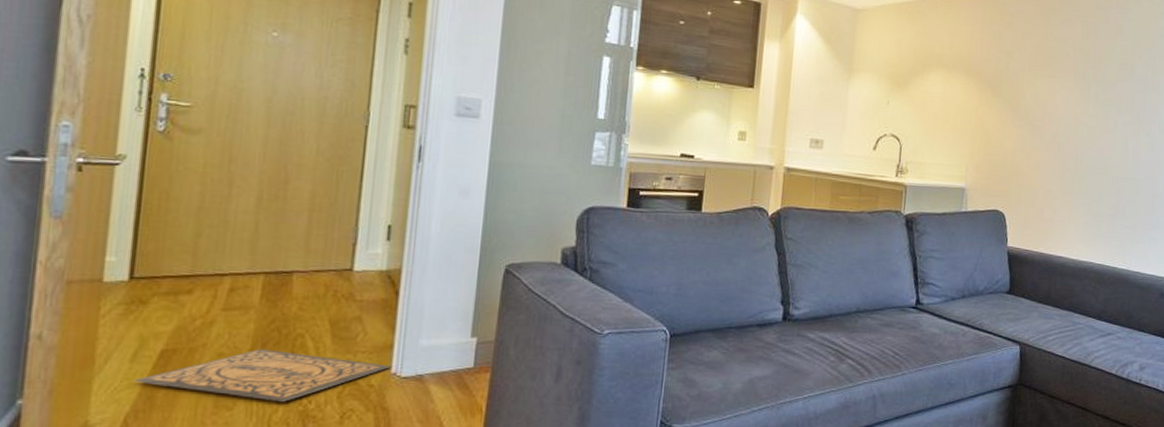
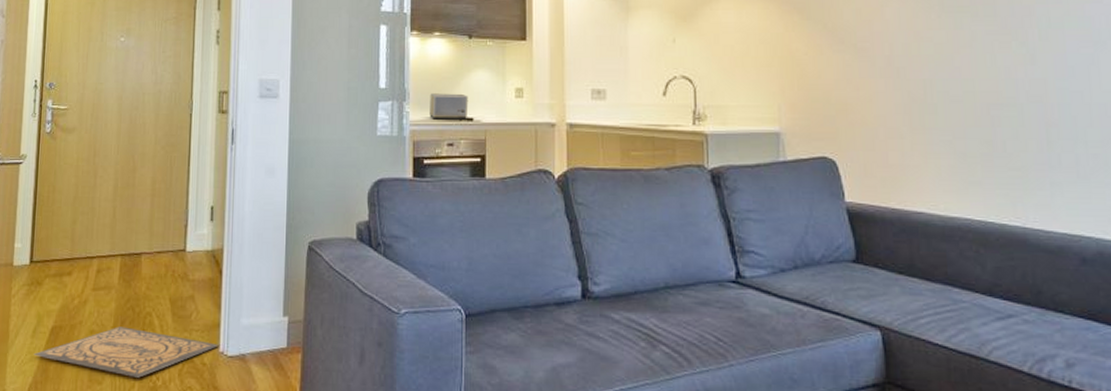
toaster: none [649,128,691,157] -> present [430,93,468,121]

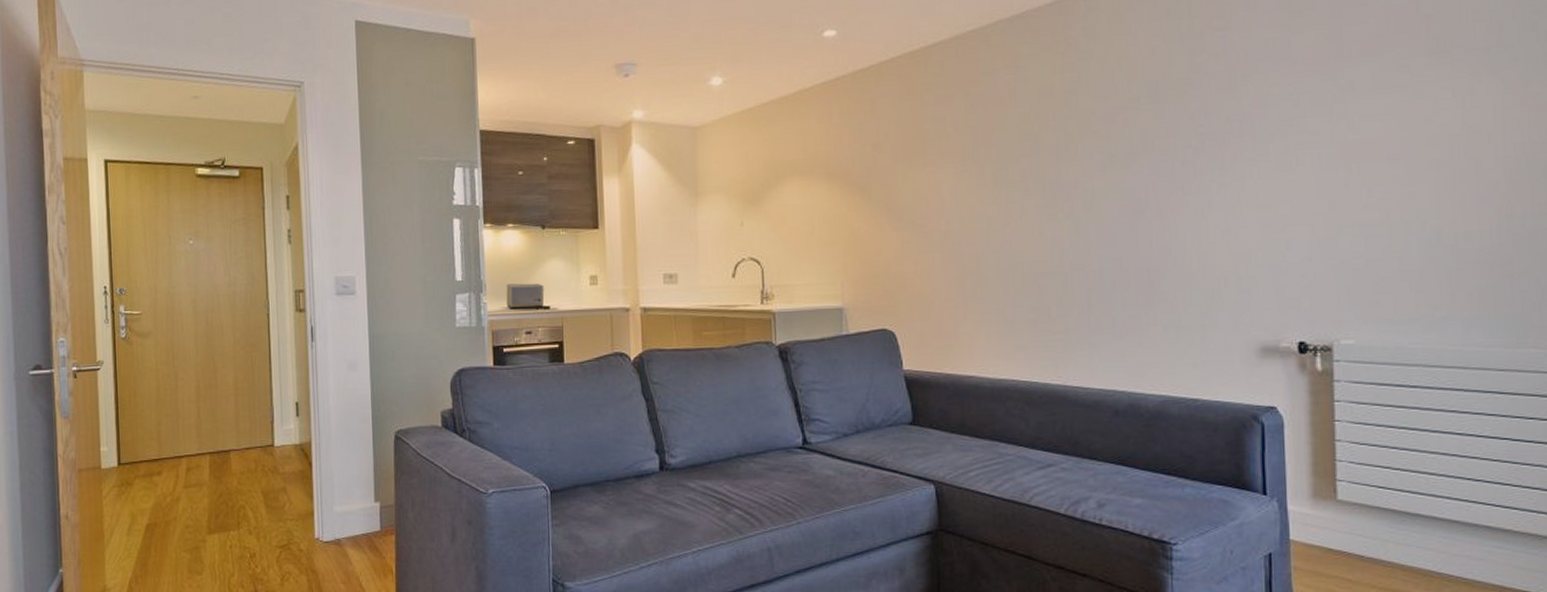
doormat: present [33,326,219,378] -> none [131,520,314,566]

